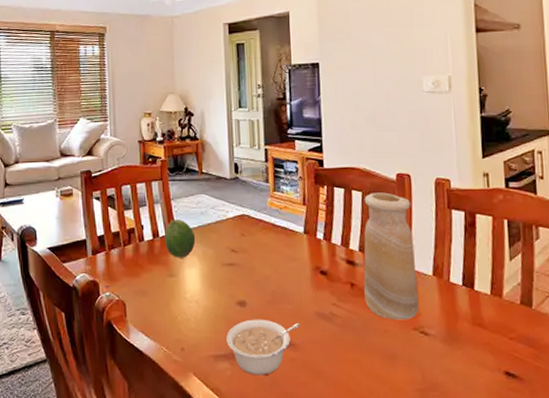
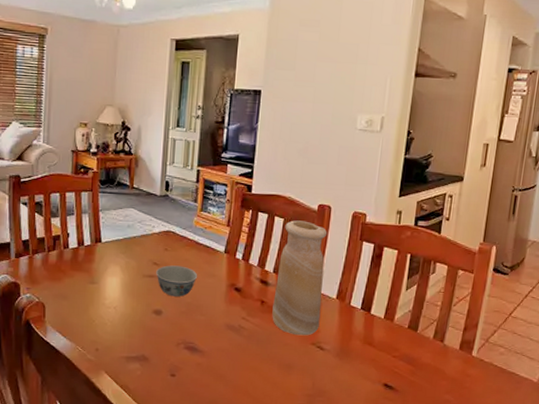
fruit: present [164,220,196,258] -> none [88,230,120,267]
legume: present [226,319,300,375] -> none [139,327,210,376]
bowl: none [235,251,279,285] -> present [156,265,198,297]

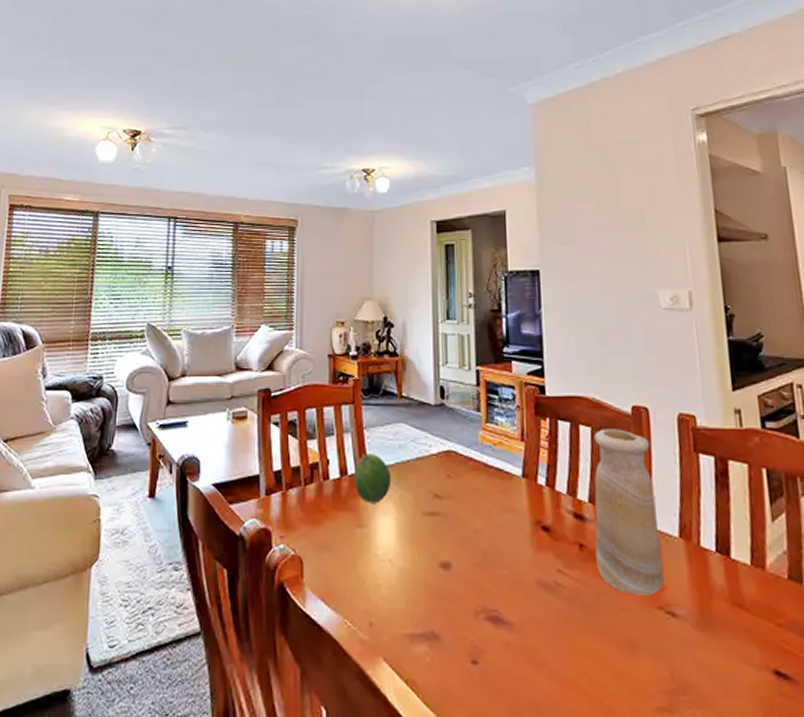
fruit: none [88,230,120,267] -> present [353,454,392,503]
bowl: present [156,265,198,297] -> none [439,497,492,542]

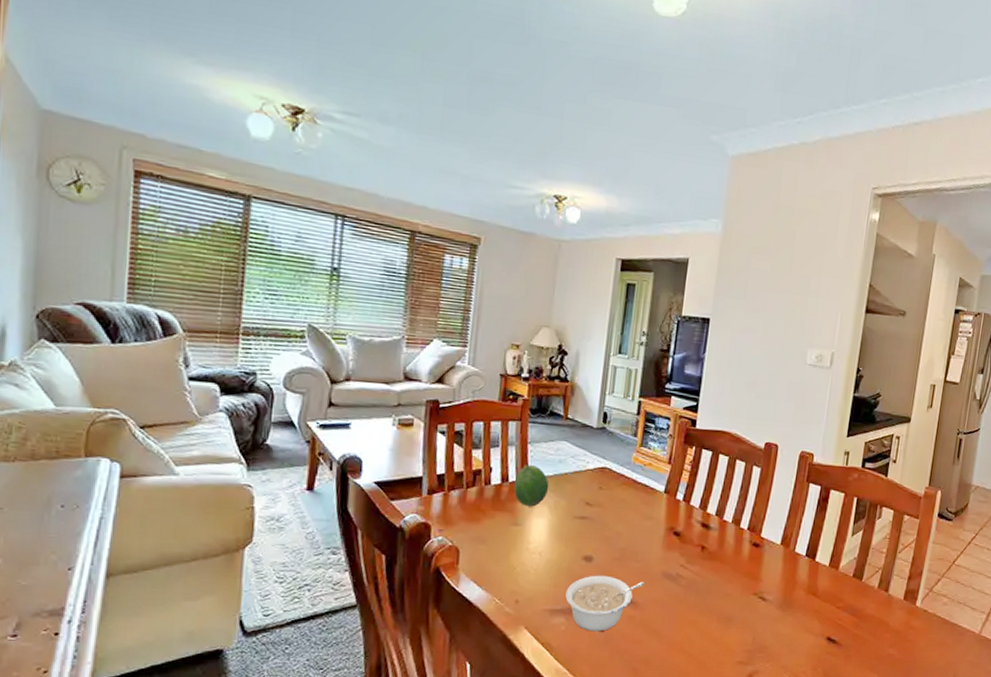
legume: none [426,587,517,664] -> present [565,575,645,632]
vase: present [594,429,664,595] -> none [712,459,774,585]

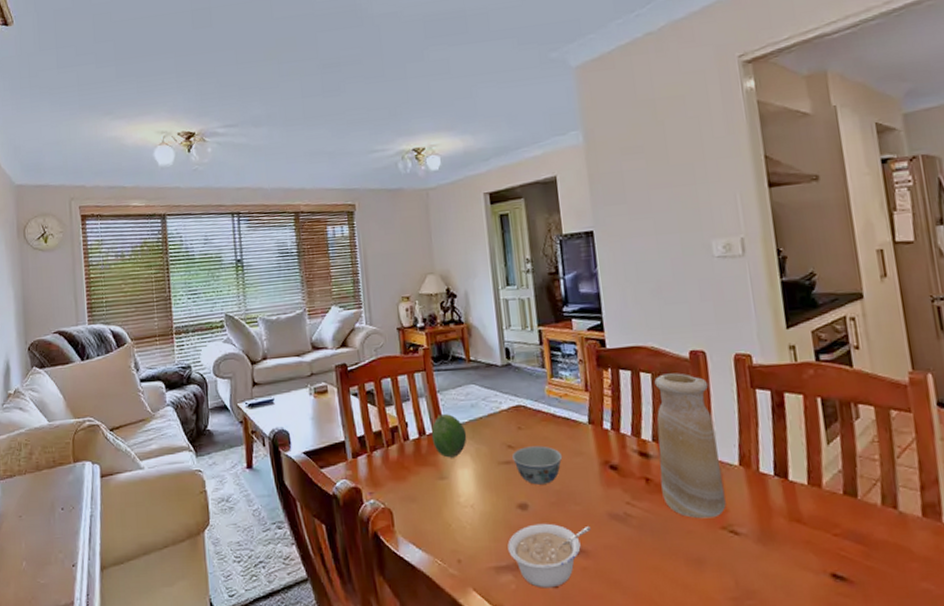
bowl: none [588,505,635,541] -> present [512,445,563,485]
vase: none [712,459,774,585] -> present [654,373,726,519]

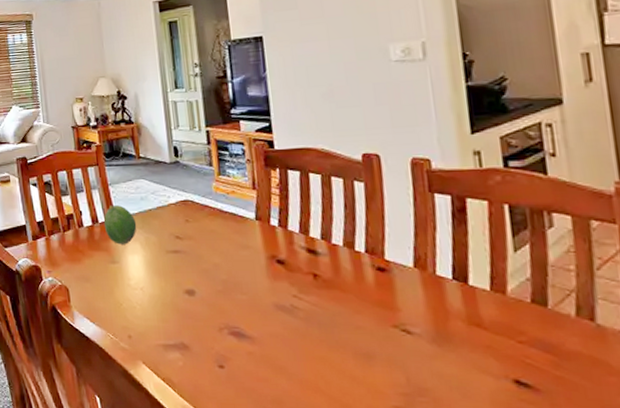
legume: present [507,523,591,588] -> none [175,309,257,368]
bowl: present [512,445,563,485] -> none [180,238,230,273]
vase: present [654,373,726,519] -> none [324,175,399,316]

